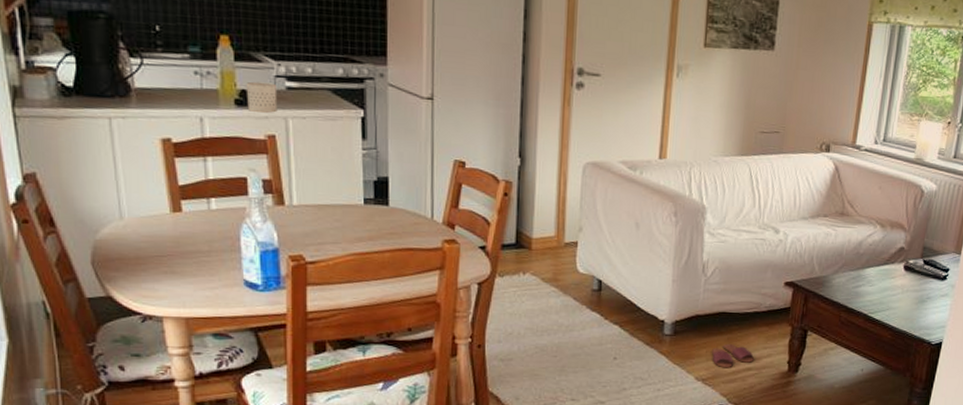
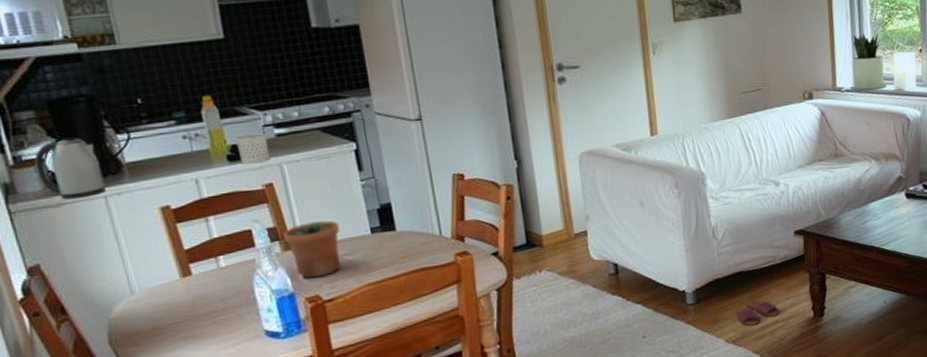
kettle: none [46,51,111,116] -> present [34,137,106,200]
planter: none [278,181,333,238] -> present [283,220,341,279]
planter: none [869,94,912,156] -> present [849,32,888,92]

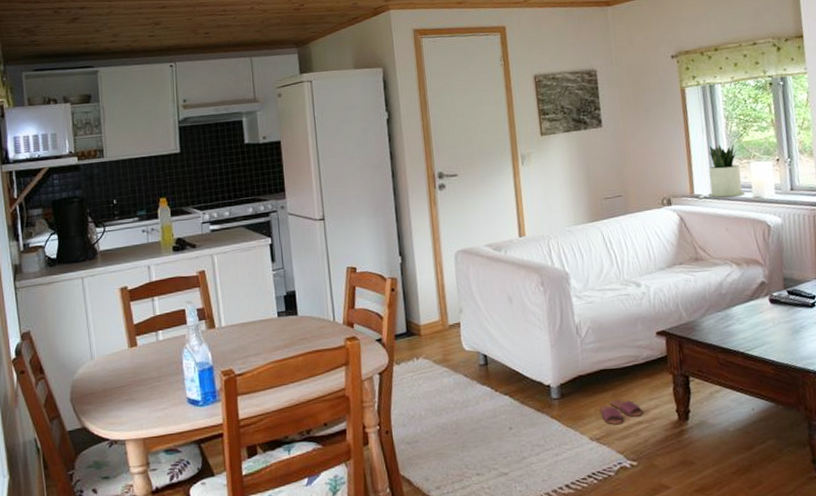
kettle: present [34,137,106,200] -> none [38,229,83,279]
mug: present [235,133,271,165] -> none [180,228,205,255]
planter: present [283,220,341,279] -> none [209,304,253,354]

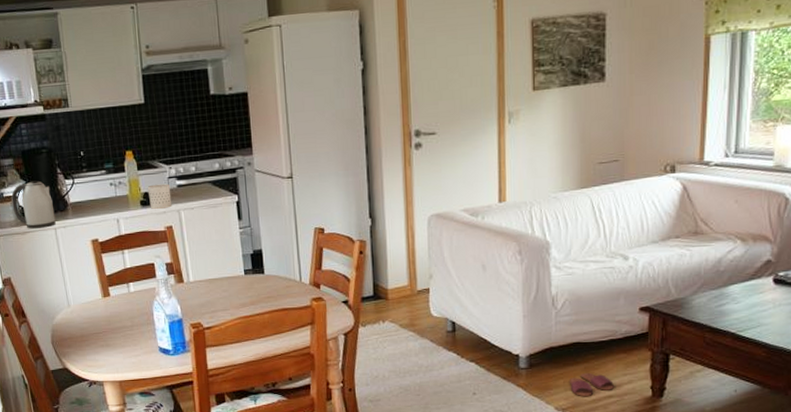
kettle: none [38,229,83,279] -> present [11,180,56,229]
mug: none [180,228,205,255] -> present [147,183,172,210]
planter: present [707,143,746,199] -> none [719,103,765,167]

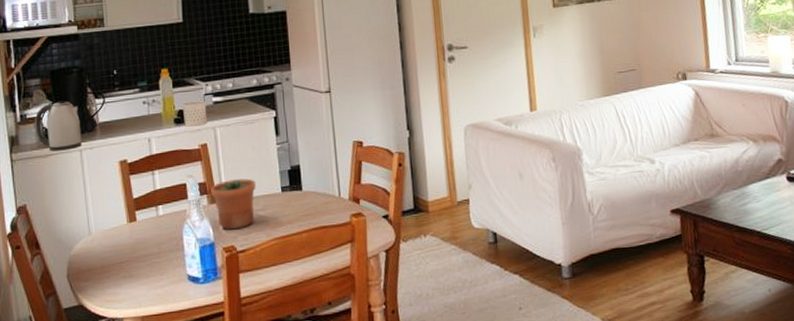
planter: none [177,260,220,308] -> present [211,178,256,230]
slippers: present [570,372,614,397] -> none [613,279,656,306]

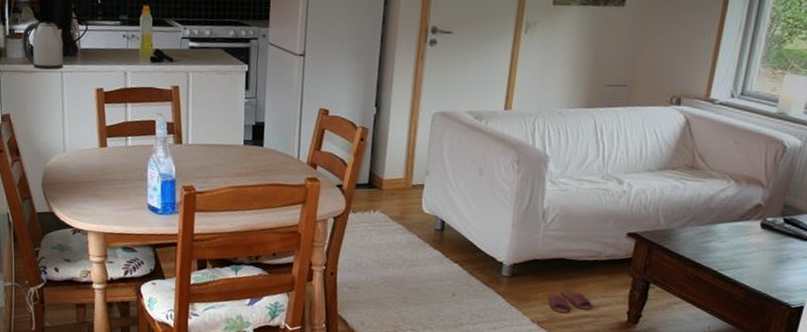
mug: present [182,100,208,128] -> none [159,42,183,69]
planter: present [211,178,256,230] -> none [177,124,220,172]
slippers: none [613,279,656,306] -> present [548,289,592,314]

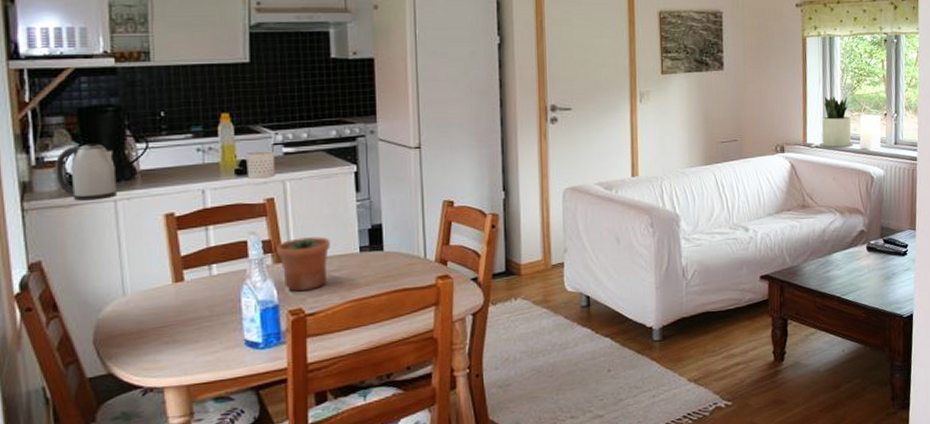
mug: none [159,42,183,69] -> present [245,150,276,180]
planter: none [177,124,220,172] -> present [277,237,330,292]
slippers: present [548,289,592,314] -> none [701,341,741,366]
planter: none [724,47,776,110] -> present [819,96,854,149]

